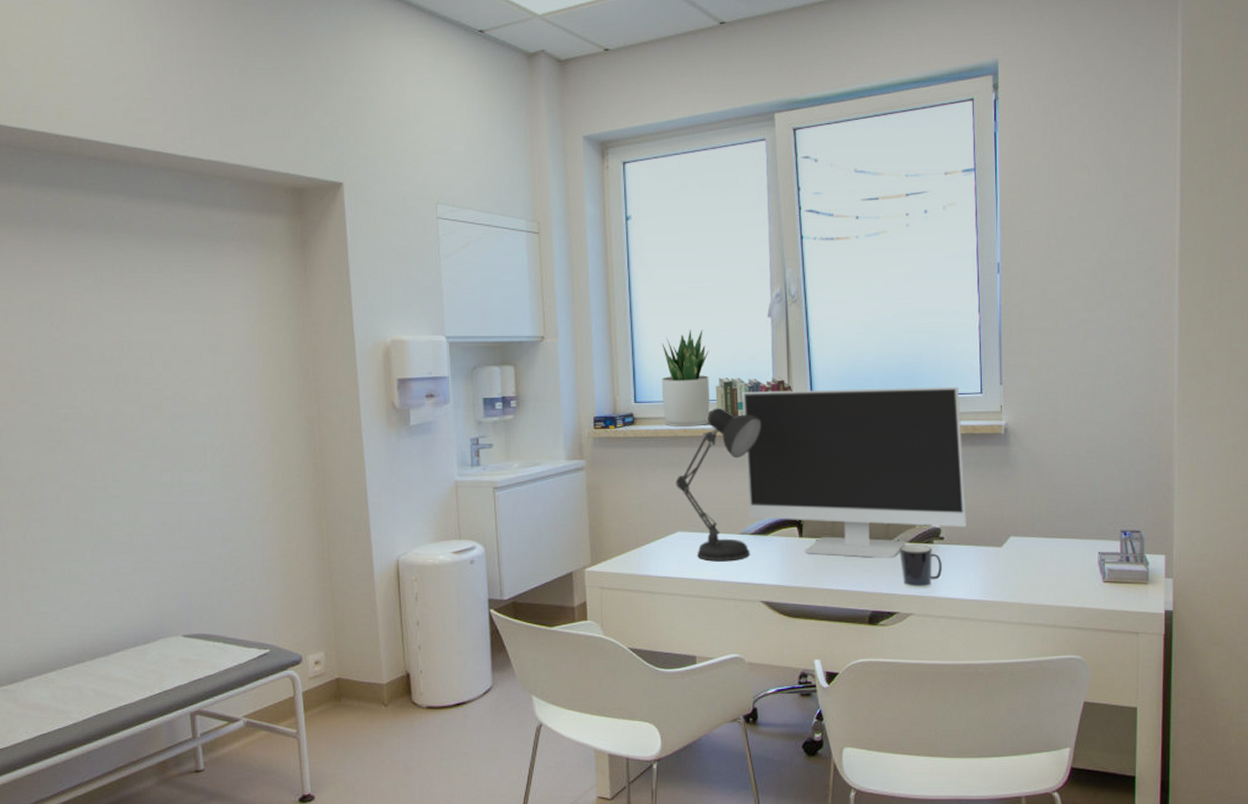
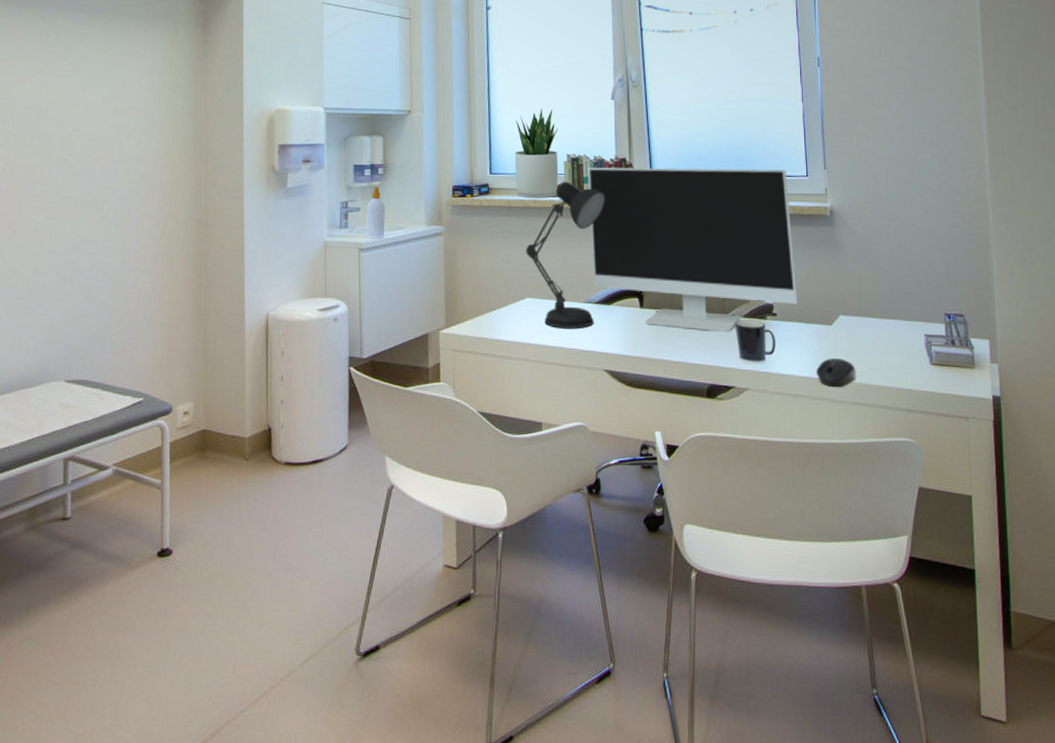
soap bottle: none [499,420,521,477] -> present [365,186,386,239]
computer mouse: none [984,580,1025,608] -> present [817,358,856,387]

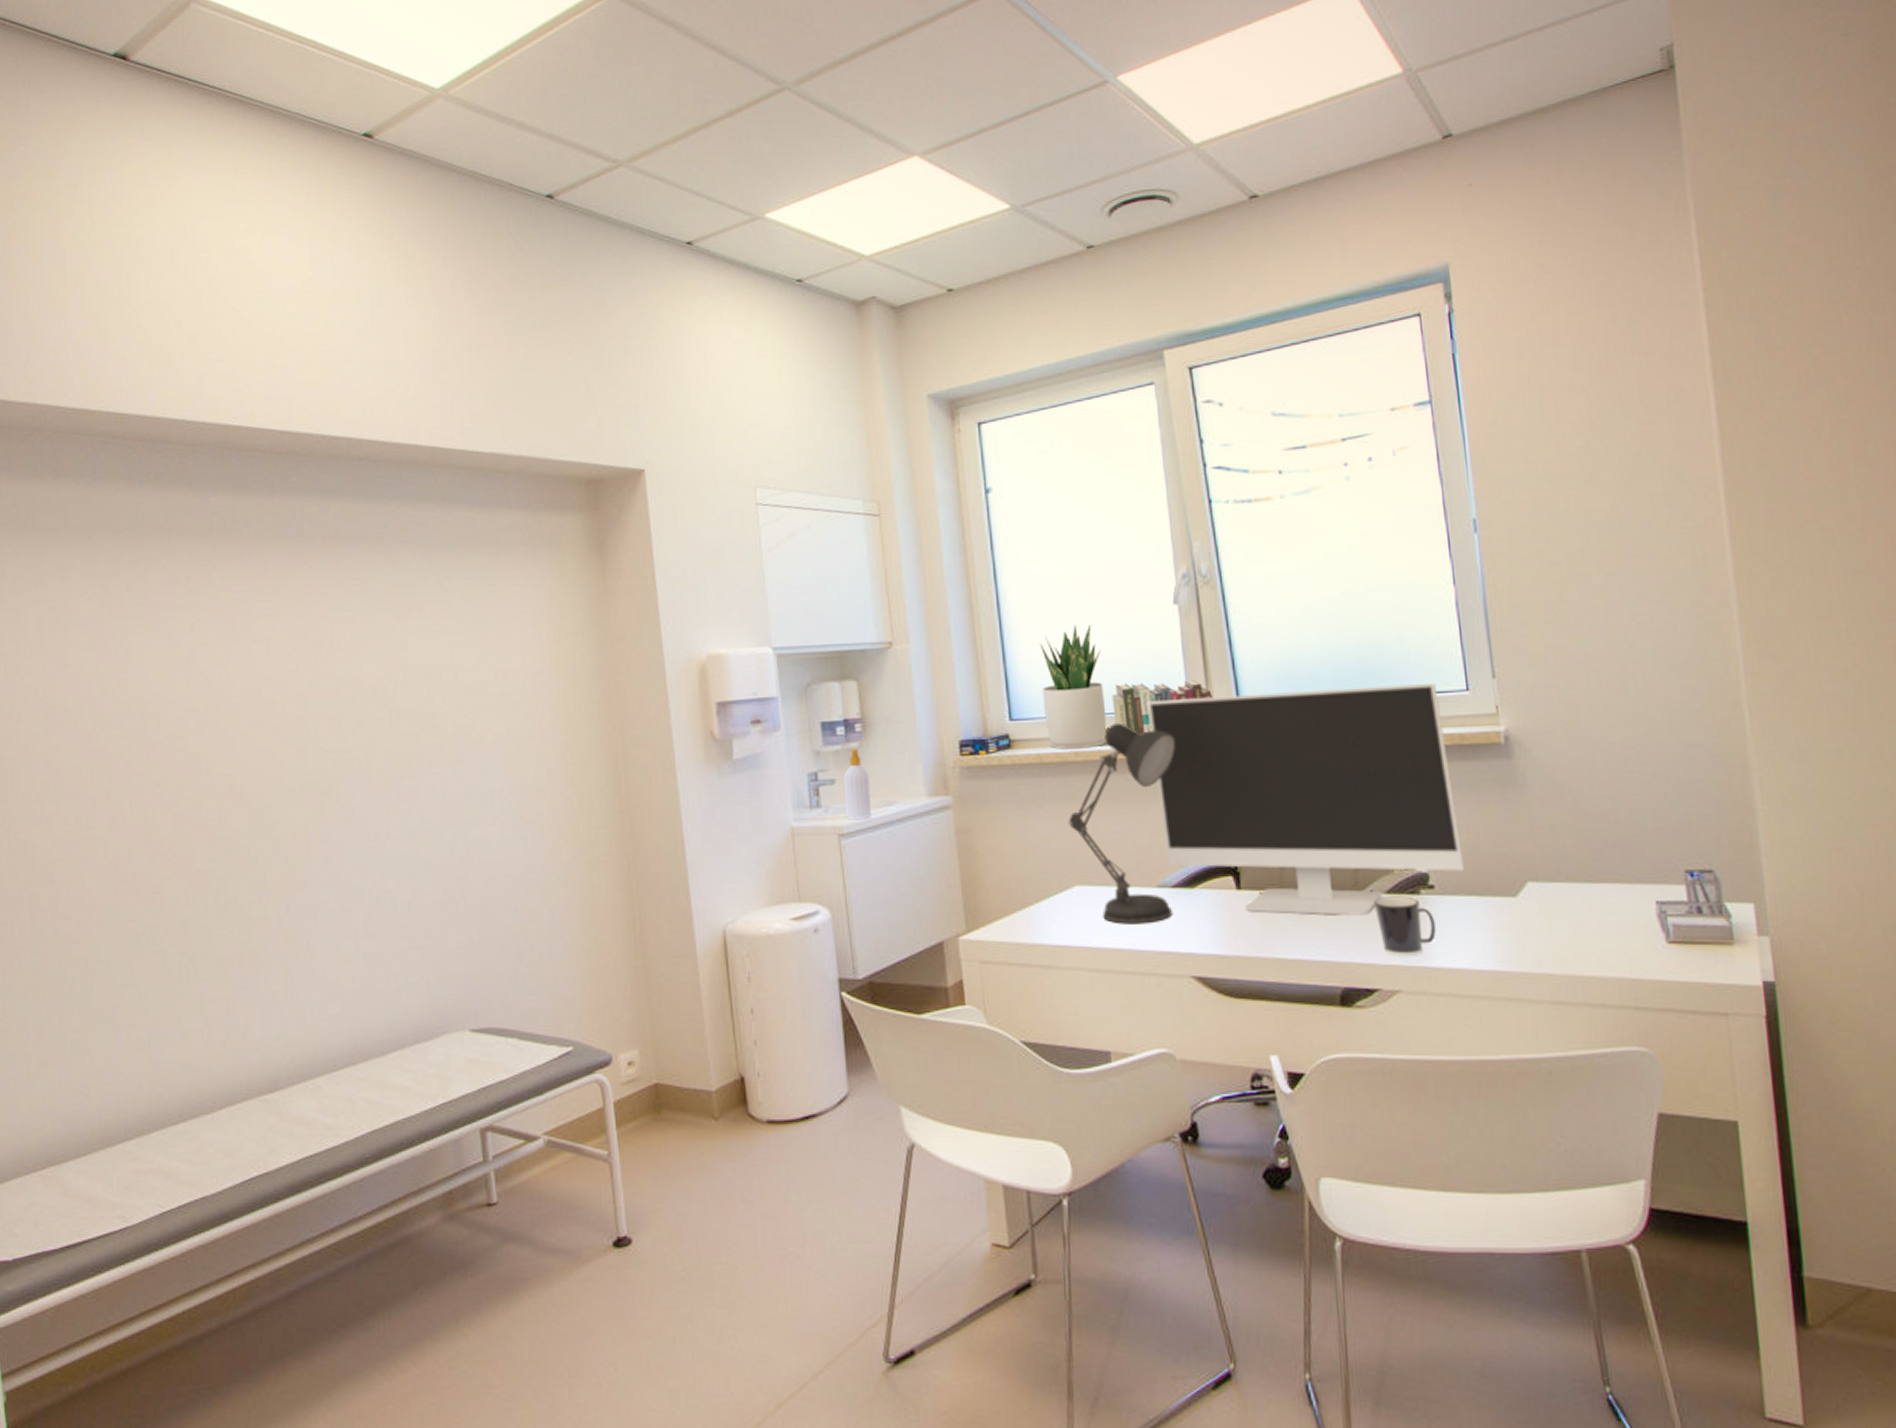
computer mouse: present [817,358,856,387] -> none [1498,942,1557,981]

